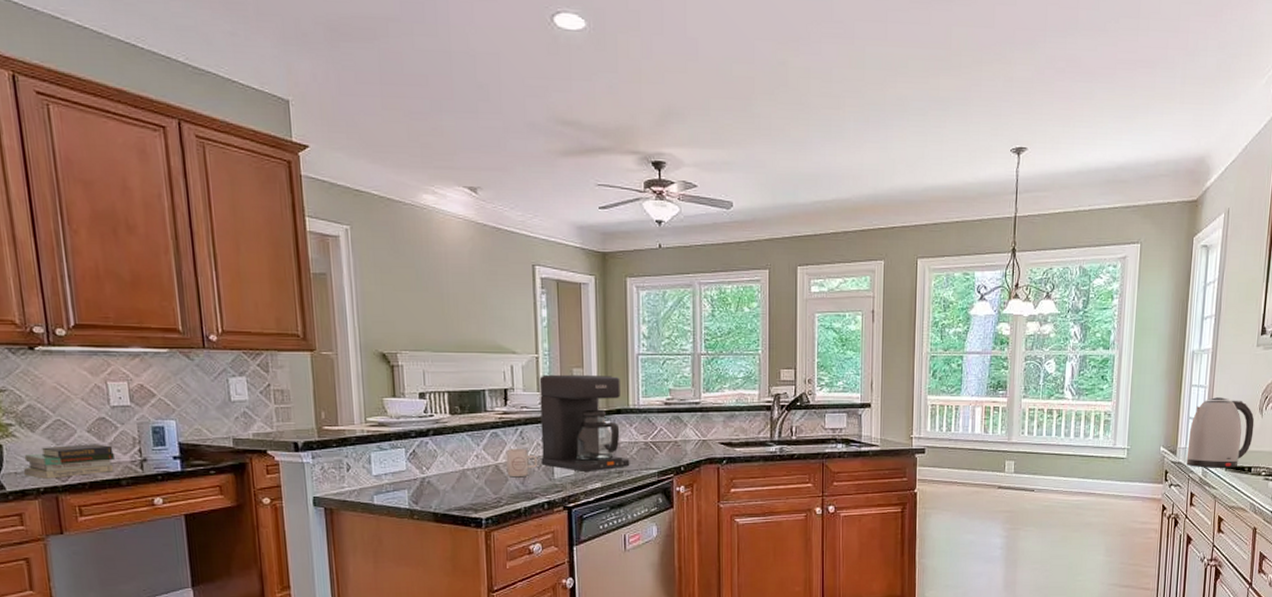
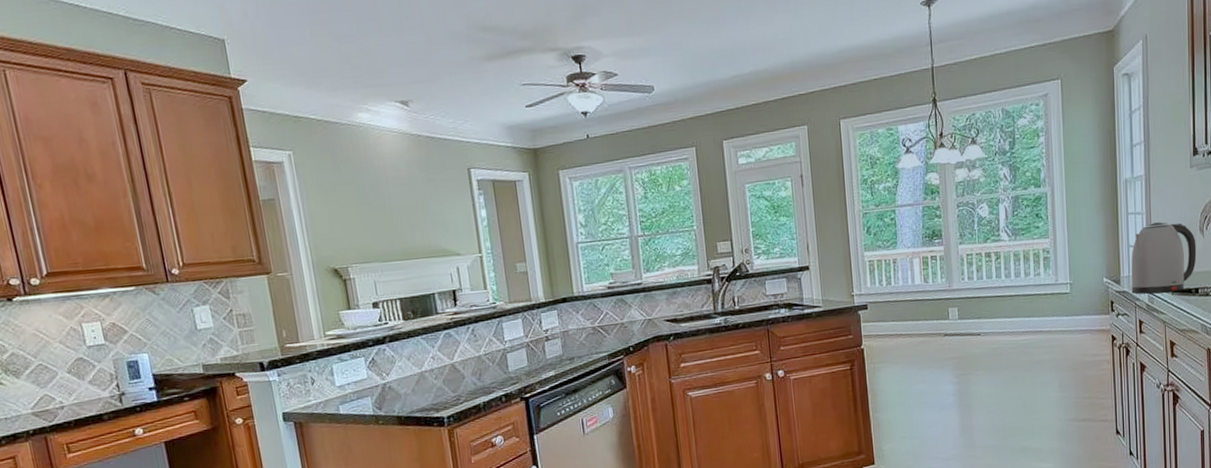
books: present [22,444,114,479] -> none [11,383,96,422]
mug: present [506,449,538,478] -> none [460,346,492,375]
coffee maker: present [539,374,630,473] -> none [485,266,581,363]

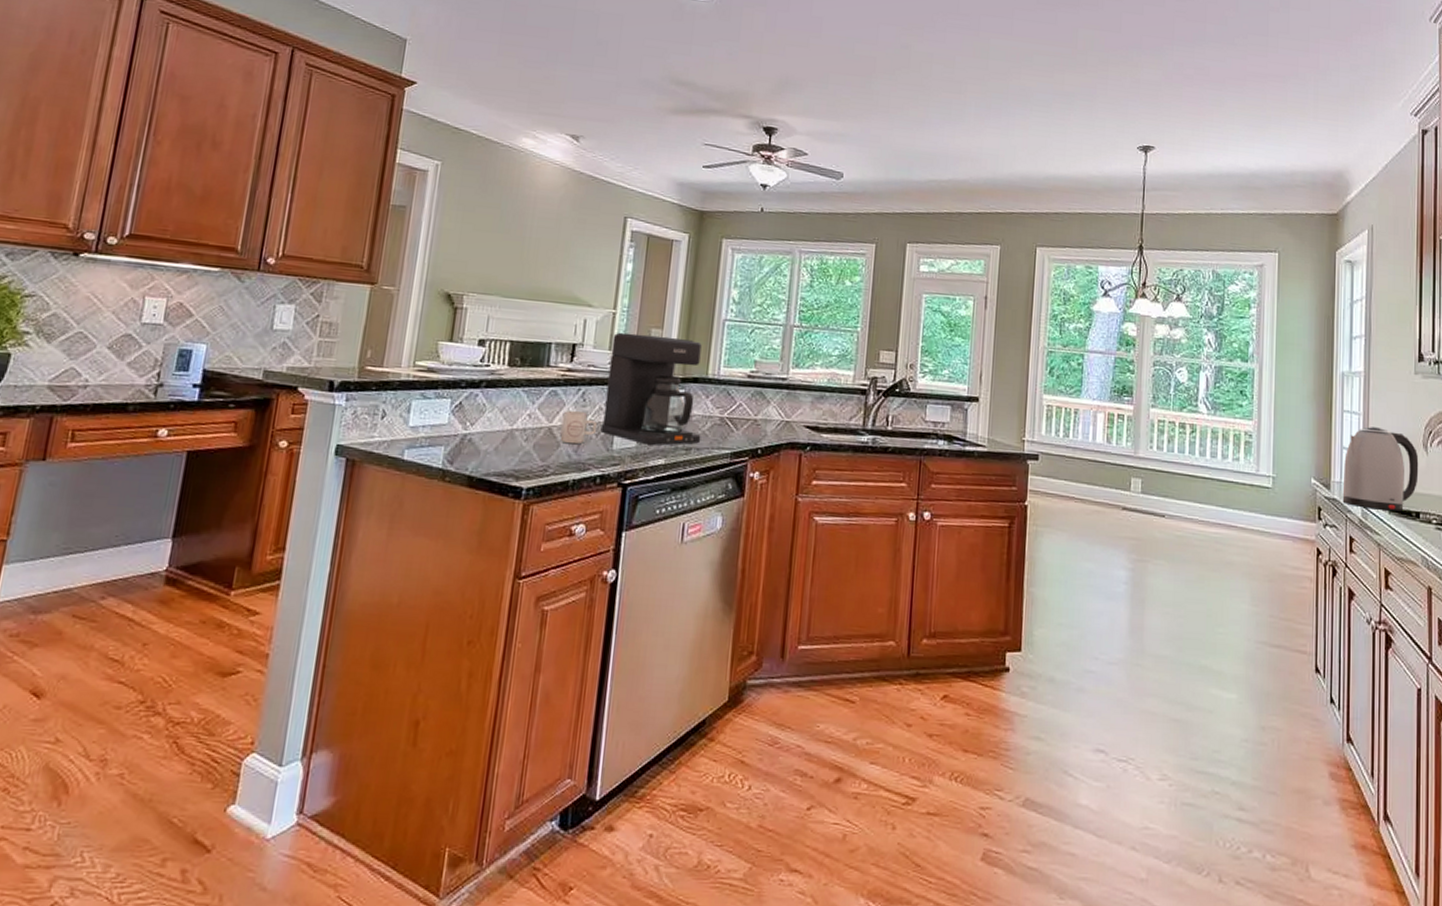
mug: none [460,346,492,375] -> present [560,411,598,445]
coffee maker: none [485,266,581,363] -> present [600,332,702,446]

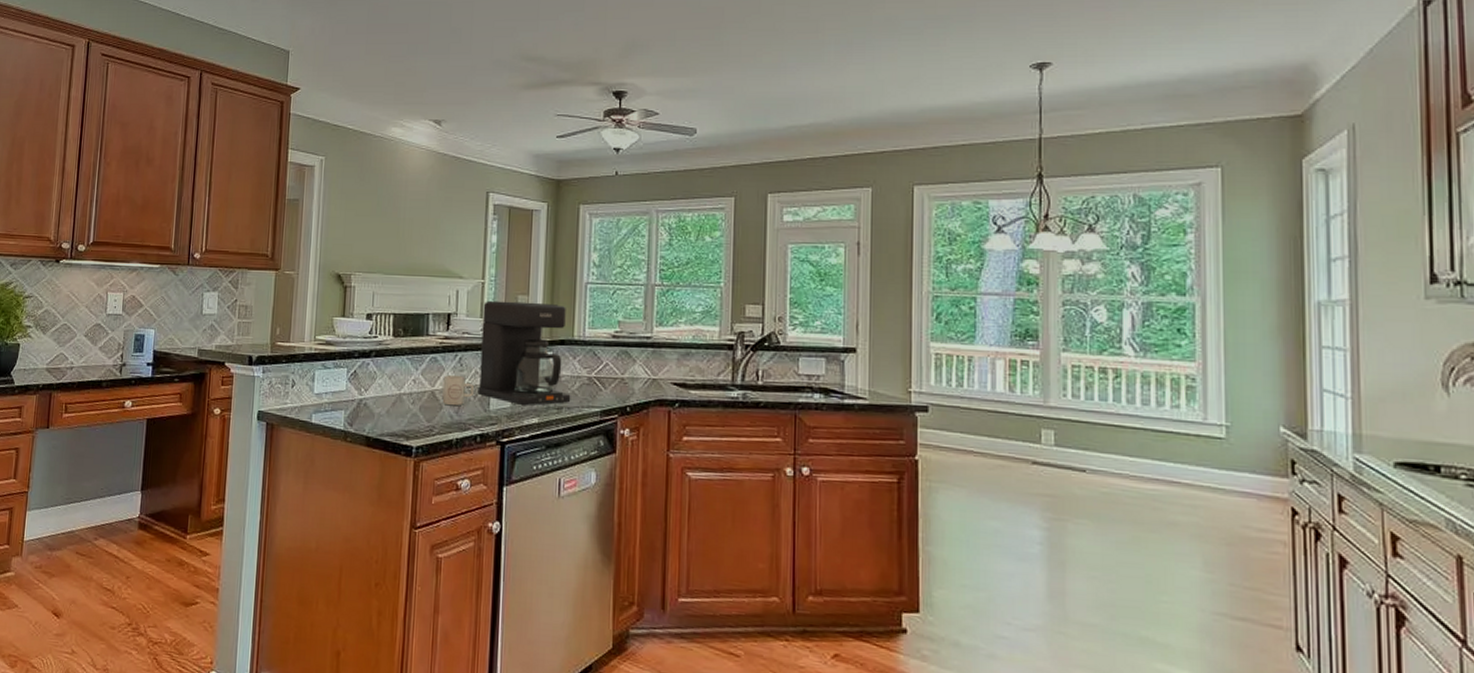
kettle: present [1342,427,1419,512] -> none [1324,364,1437,465]

